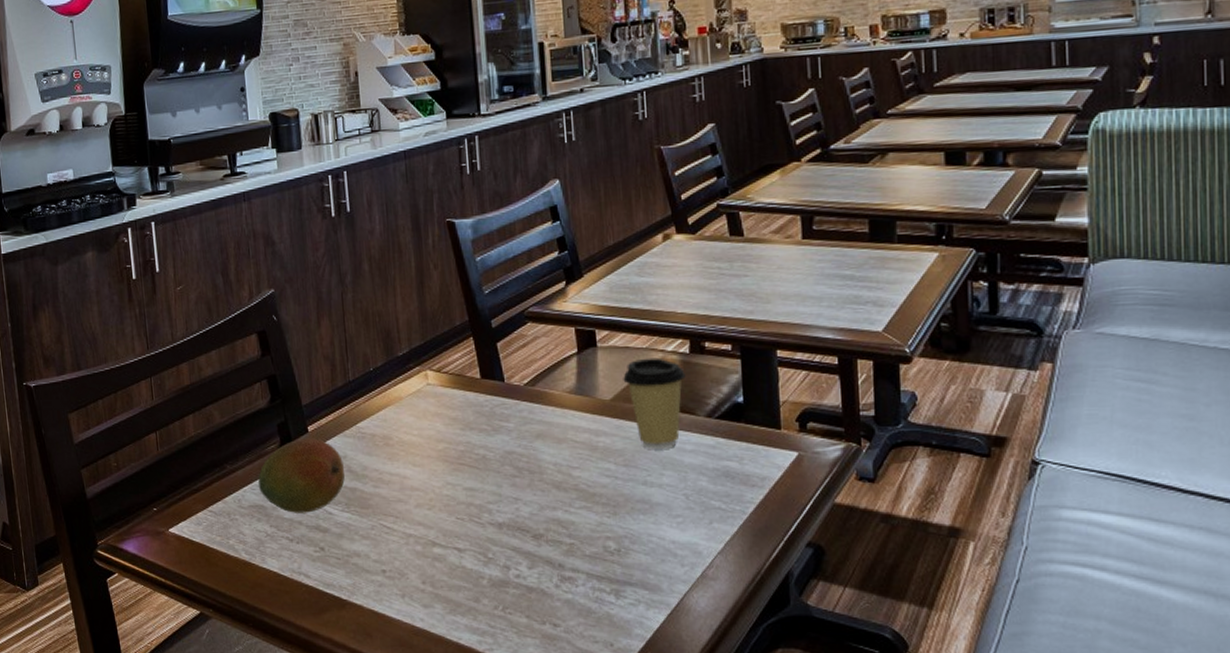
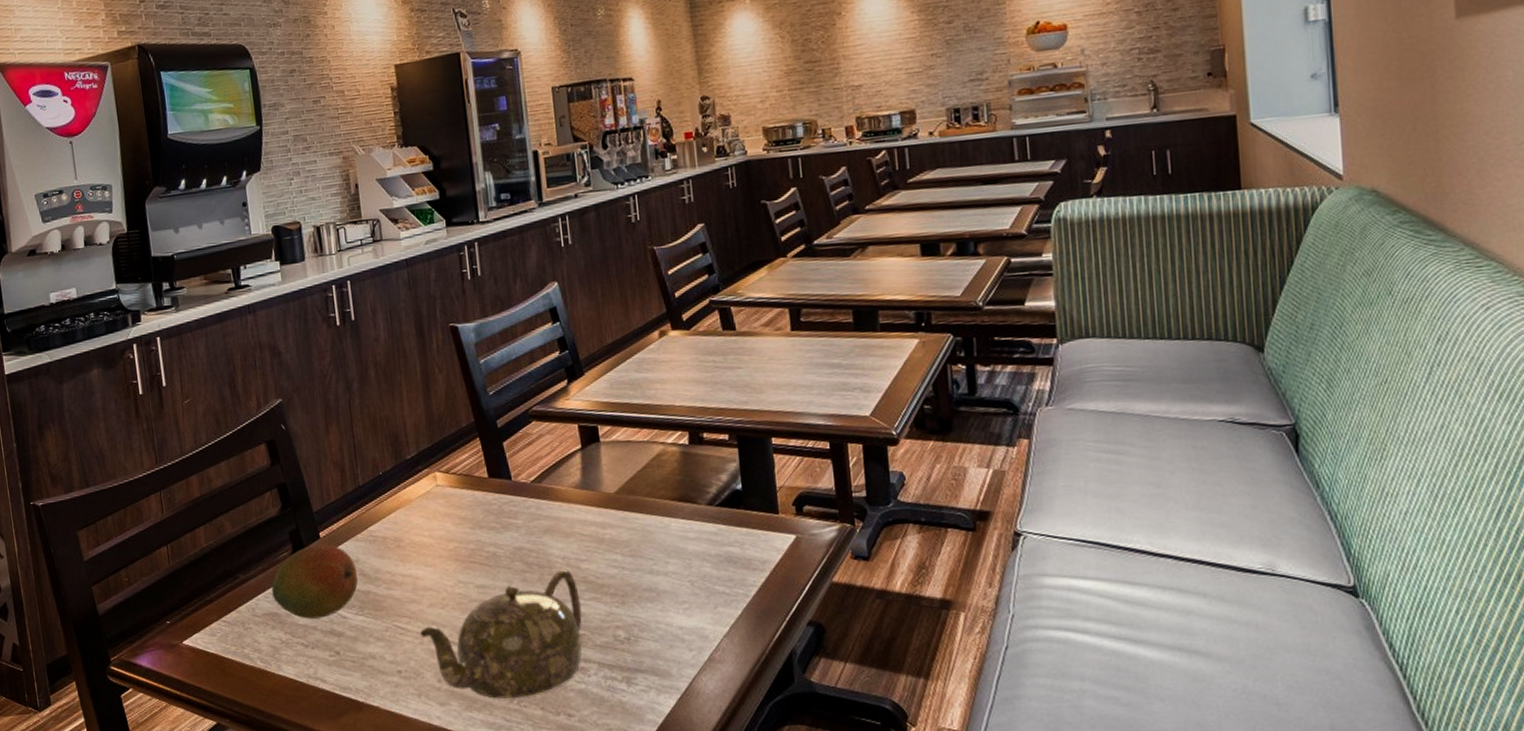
teapot: none [406,475,572,604] -> present [420,569,582,699]
coffee cup: present [623,357,686,449] -> none [626,450,686,539]

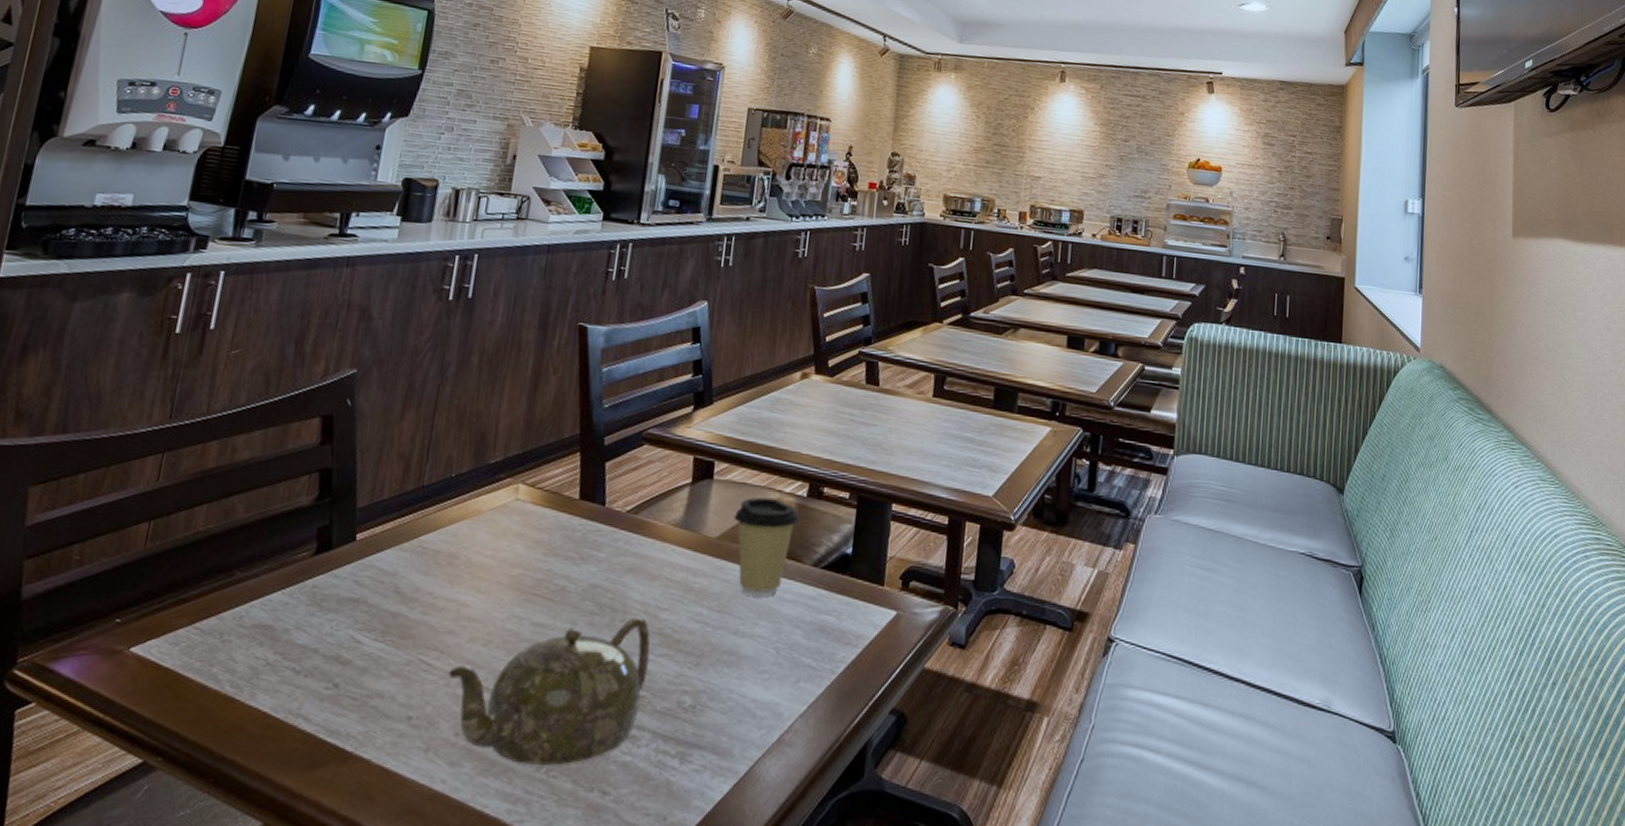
fruit: present [271,544,358,619] -> none [272,547,392,640]
coffee cup: none [626,450,686,539] -> present [734,497,799,597]

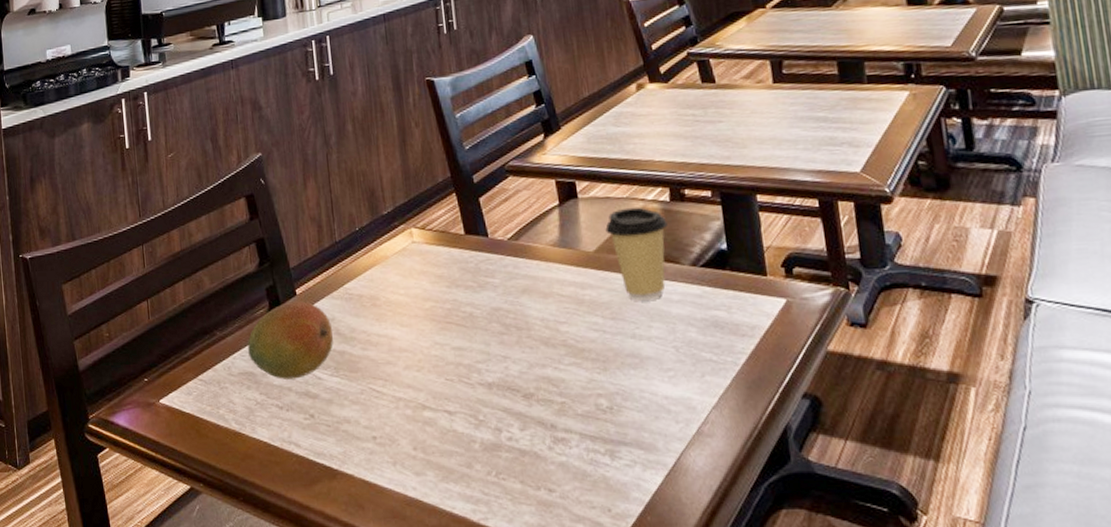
fruit: none [272,547,392,640] -> present [247,301,334,379]
teapot: present [448,616,650,766] -> none [395,331,563,470]

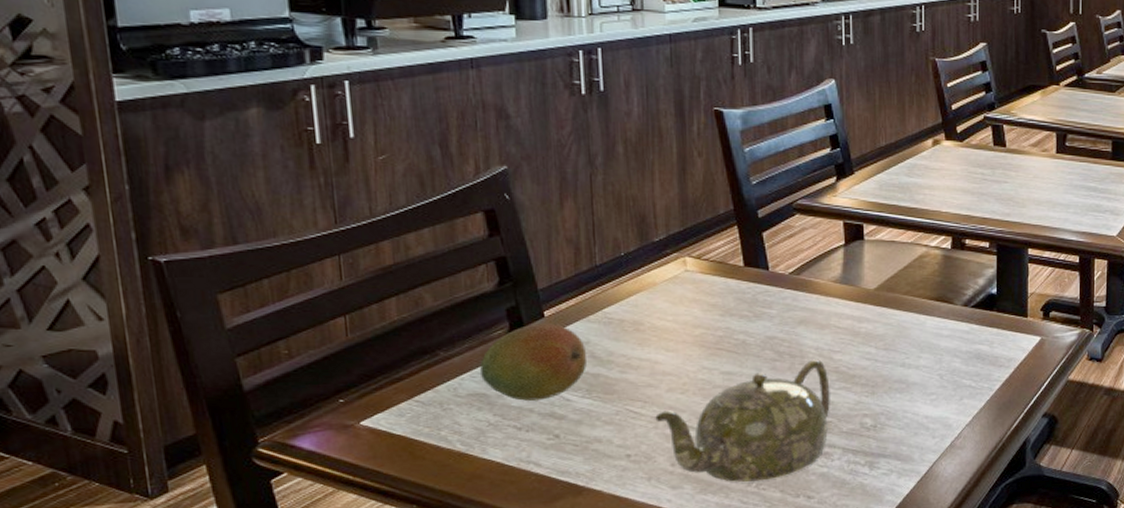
teapot: none [395,331,563,470] -> present [655,359,830,482]
coffee cup: present [605,207,668,301] -> none [888,252,946,334]

